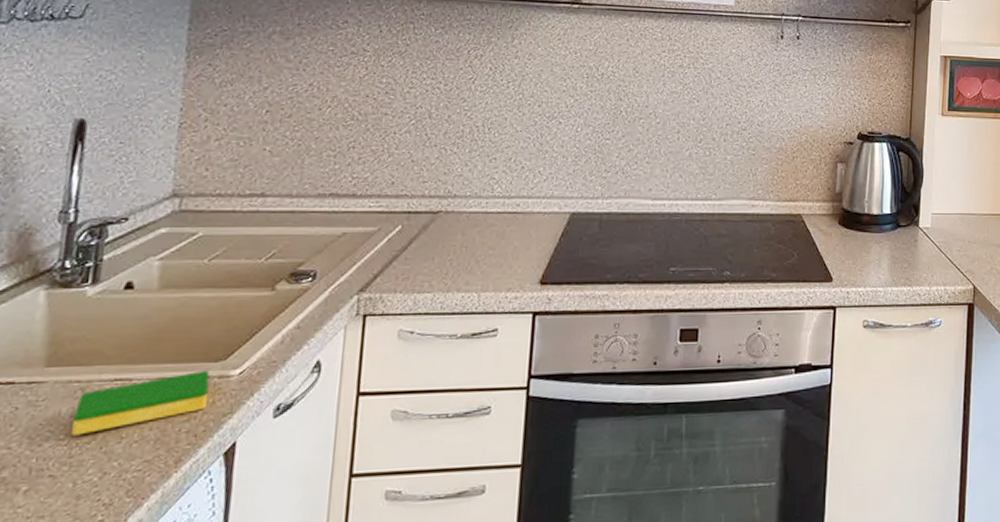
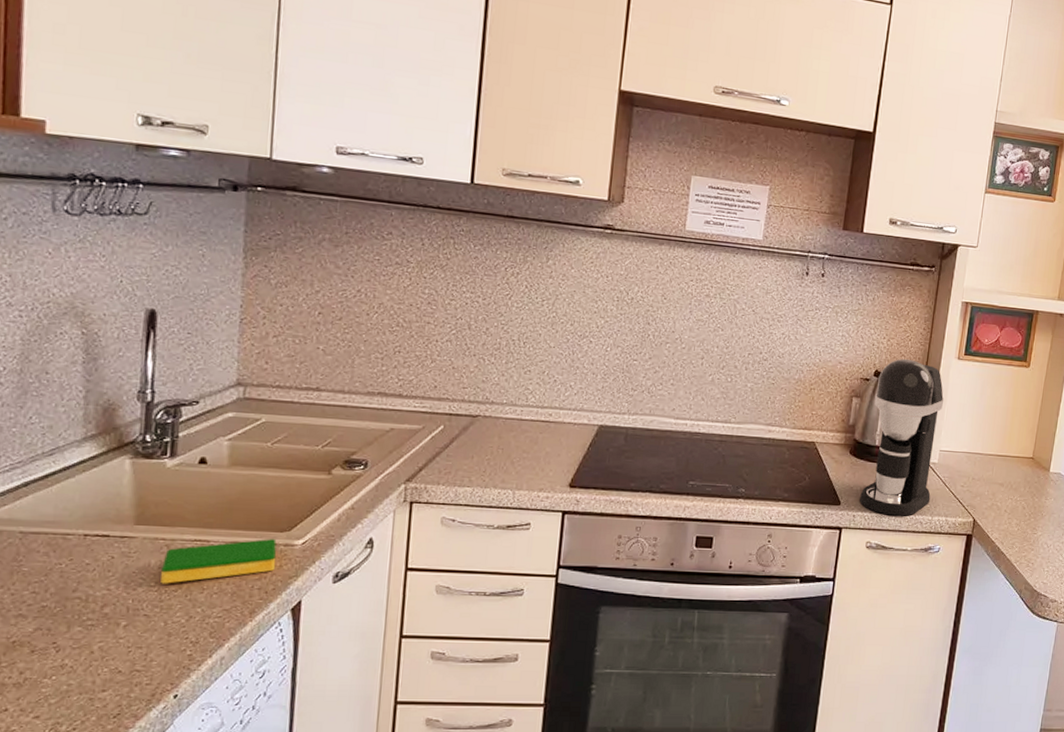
coffee maker: none [853,118,932,289] -> present [860,358,944,516]

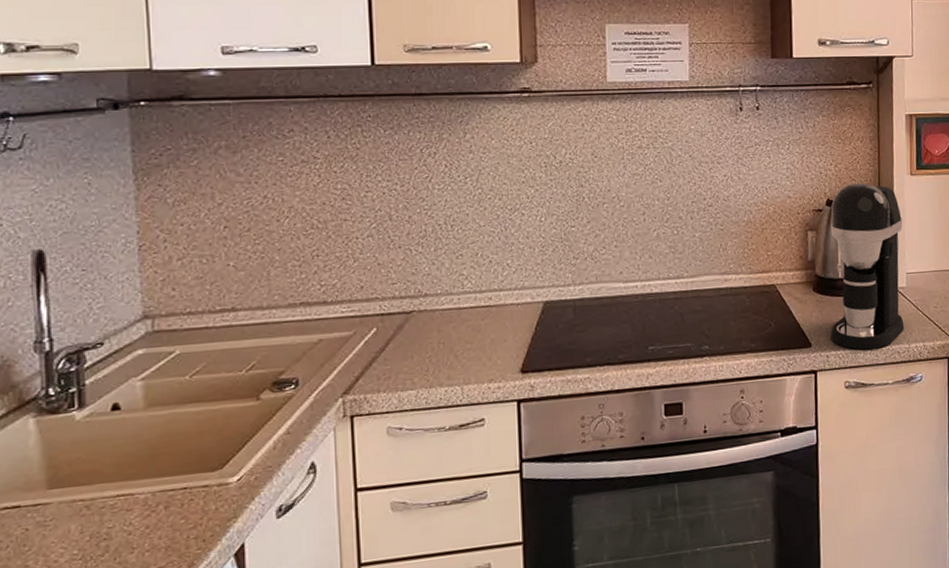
dish sponge: present [161,538,277,584] -> none [84,479,211,550]

